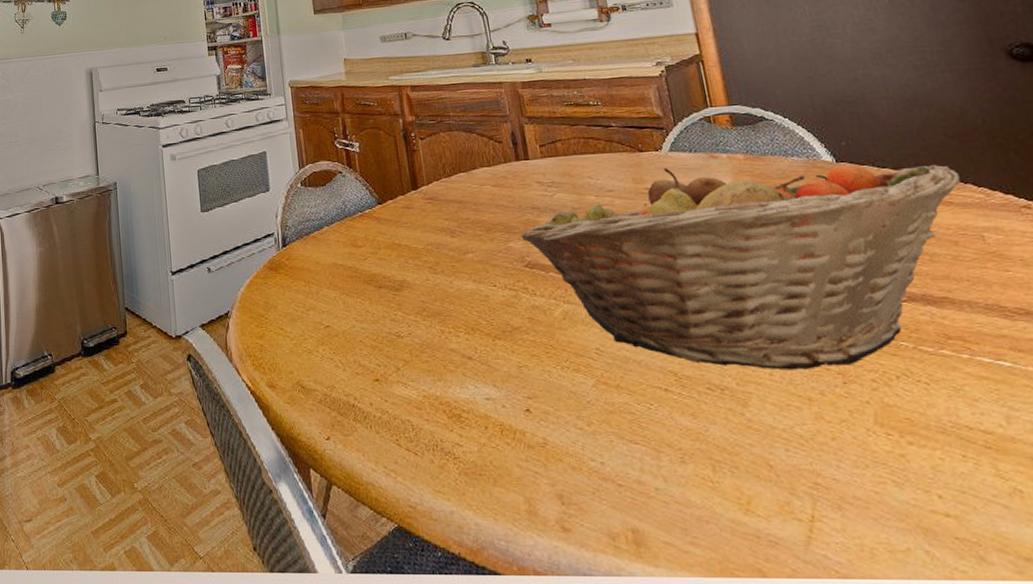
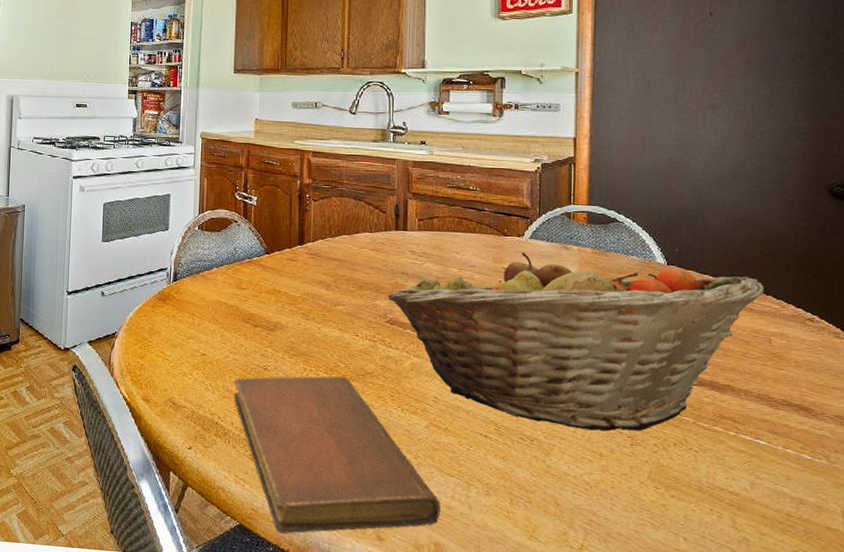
notebook: none [366,336,632,533] -> present [234,376,441,534]

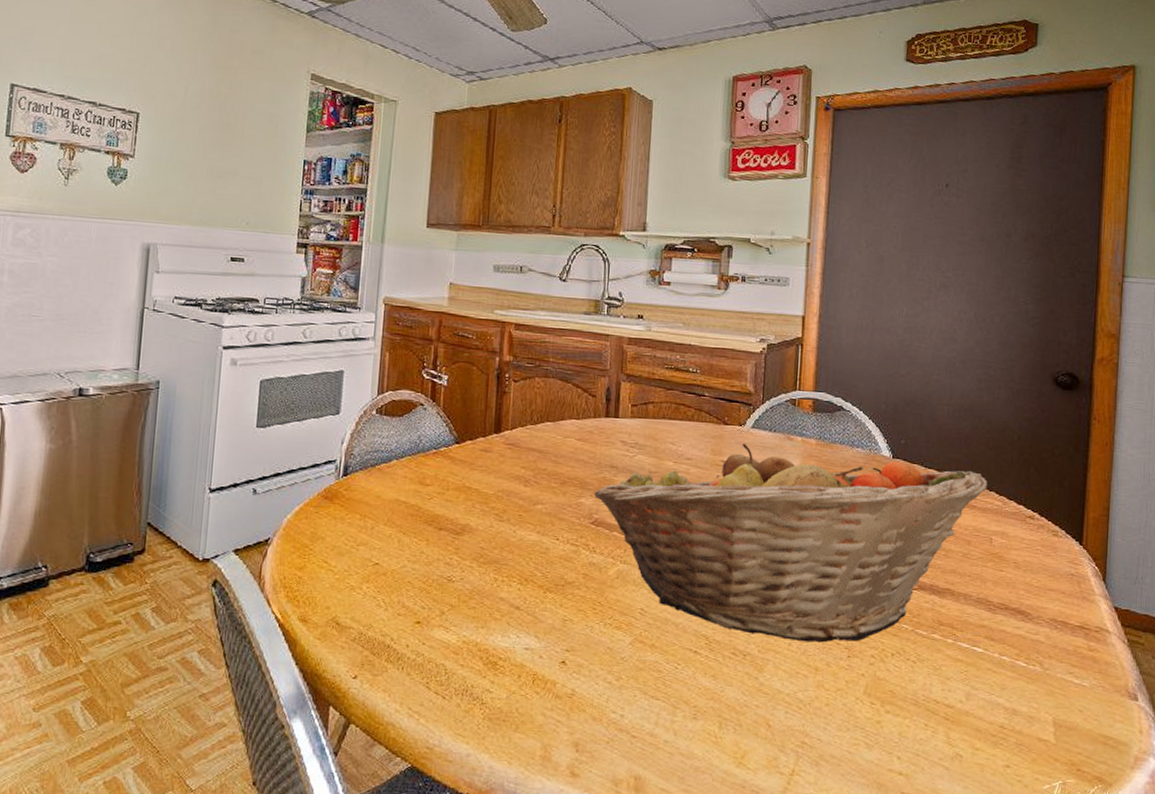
notebook: present [234,376,441,534] -> none [410,587,643,774]

